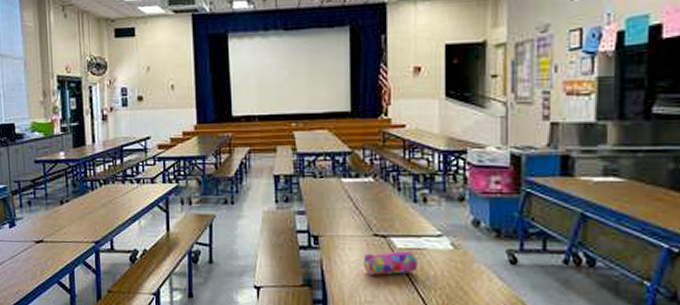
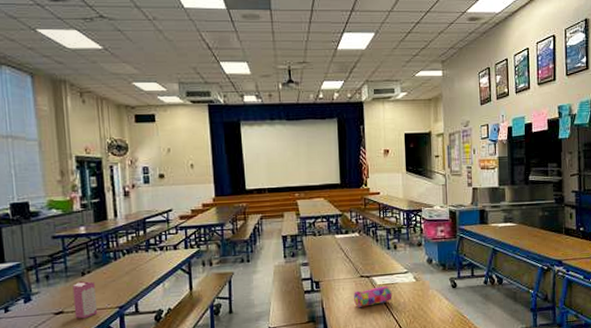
milk carton: none [52,211,75,251] -> present [72,281,98,319]

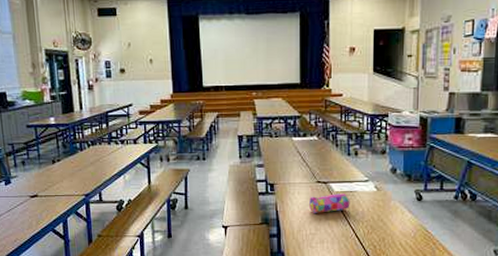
milk carton: present [72,281,98,319] -> none [45,169,67,203]

